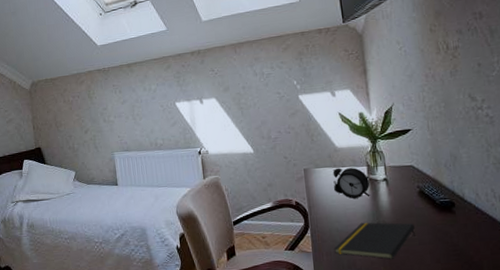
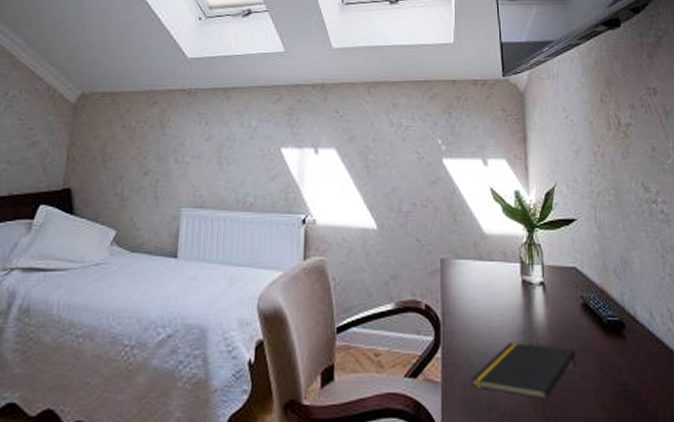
alarm clock: present [332,168,370,199] -> none [476,262,523,306]

